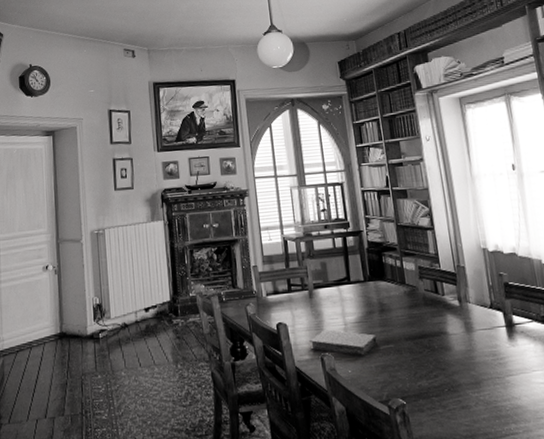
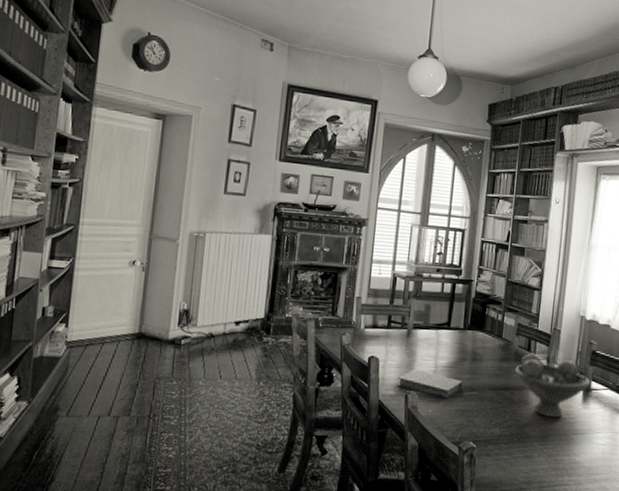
fruit bowl: none [426,294,513,362] -> present [514,353,591,419]

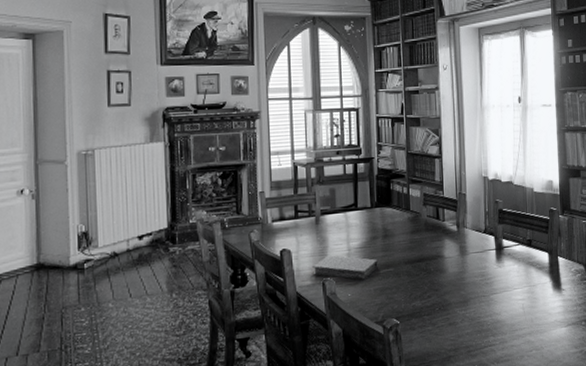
fruit bowl: present [514,353,591,419] -> none [426,220,502,282]

